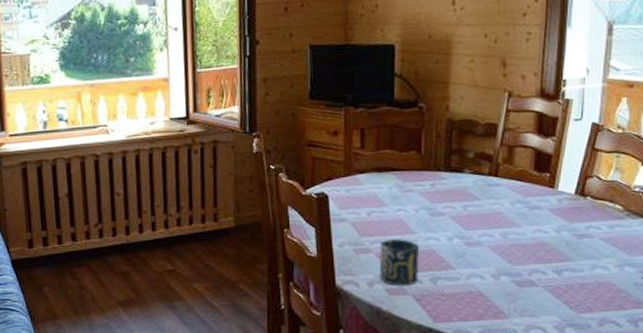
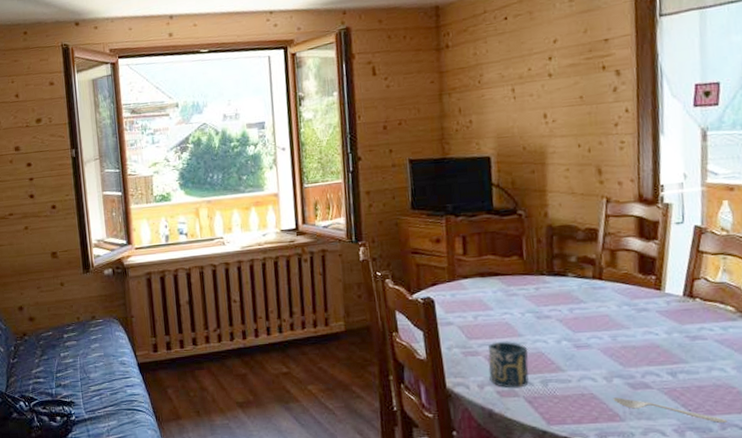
spoon: none [499,295,606,320] -> present [613,397,728,424]

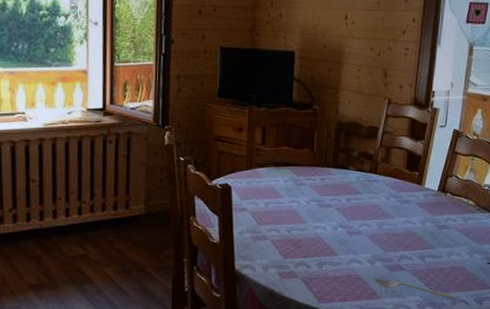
cup: present [488,342,529,388] -> none [273,227,309,270]

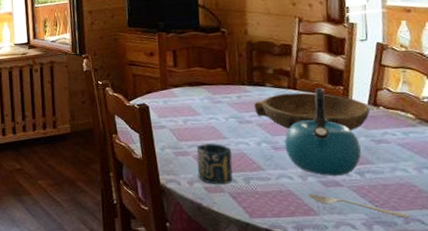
cup: none [273,227,309,270] -> present [196,143,233,185]
bowl: none [336,177,439,216] -> present [254,92,371,130]
kettle: none [359,173,425,260] -> present [284,88,361,176]

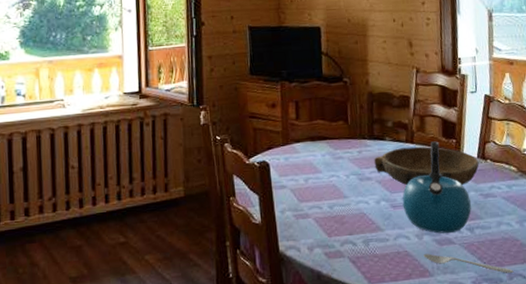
cup: present [196,143,233,185] -> none [317,203,353,249]

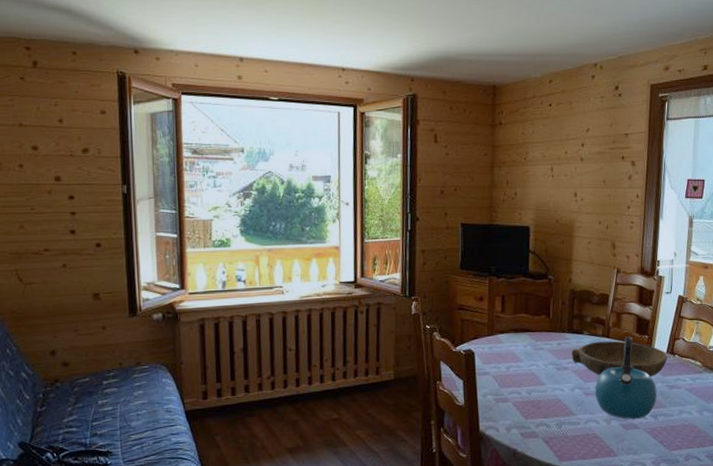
spoon: present [423,254,514,274] -> none [610,436,690,456]

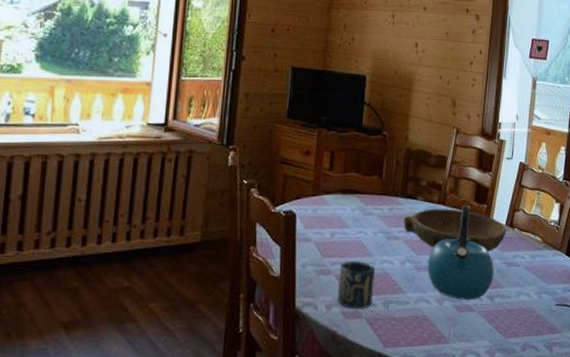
cup: none [515,390,548,430] -> present [337,261,376,309]

